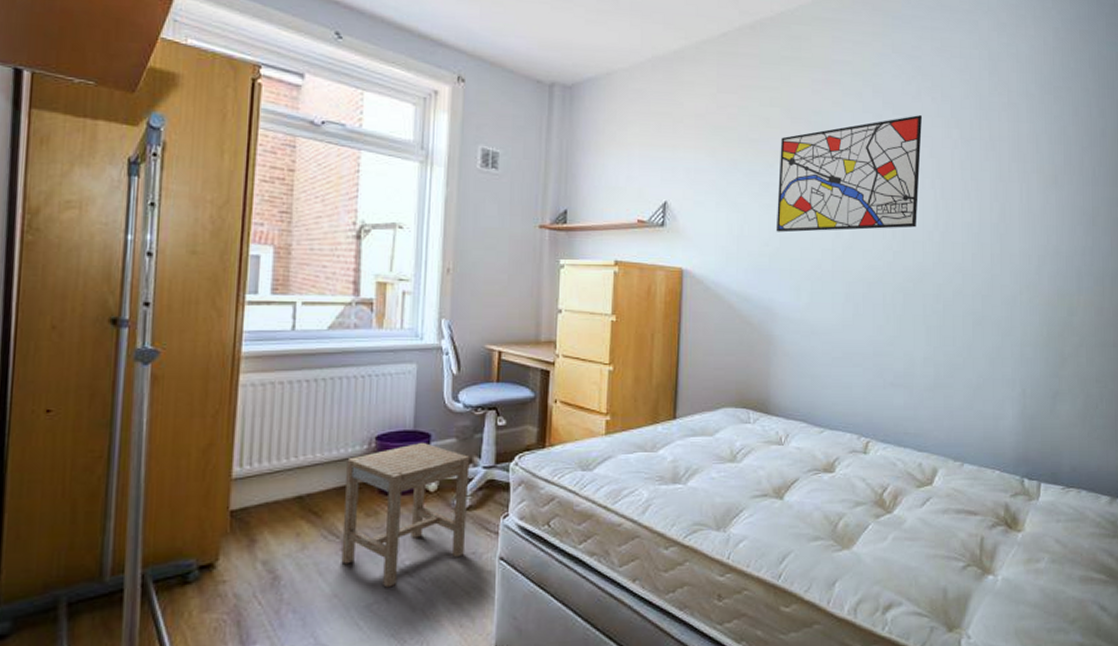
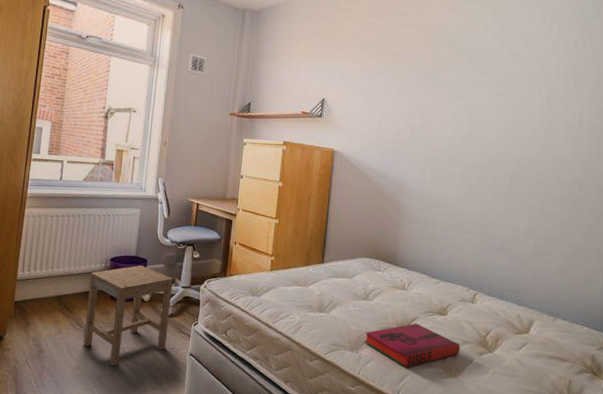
hardback book: none [734,486,852,544] -> present [365,323,460,368]
wall art: present [775,115,922,233] -> none [408,35,533,125]

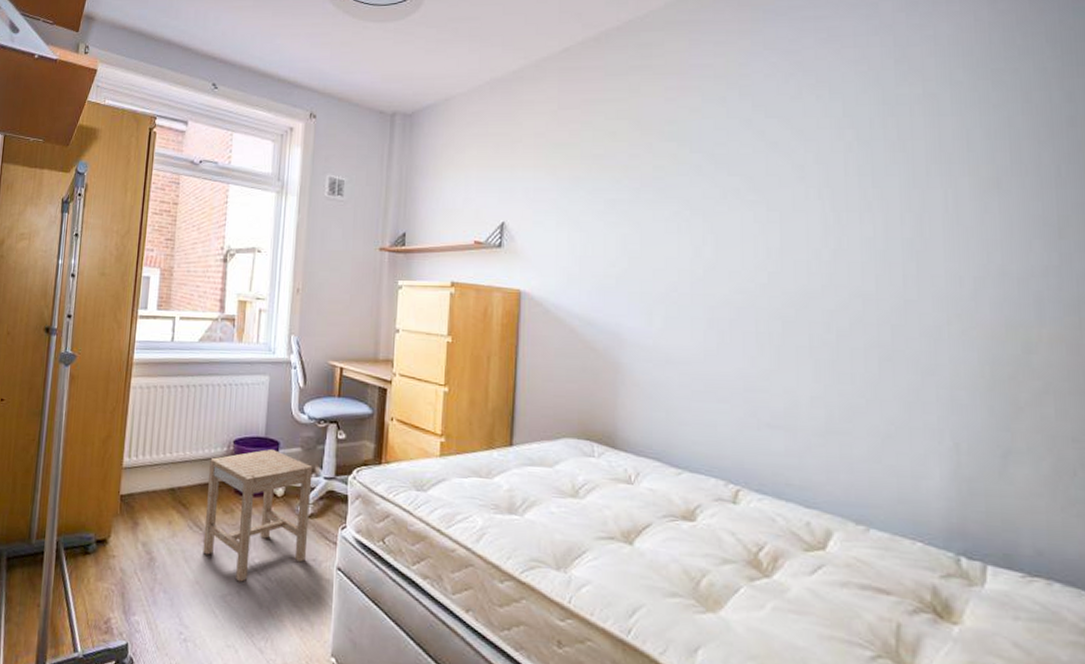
hardback book: present [365,323,460,368] -> none [576,532,719,597]

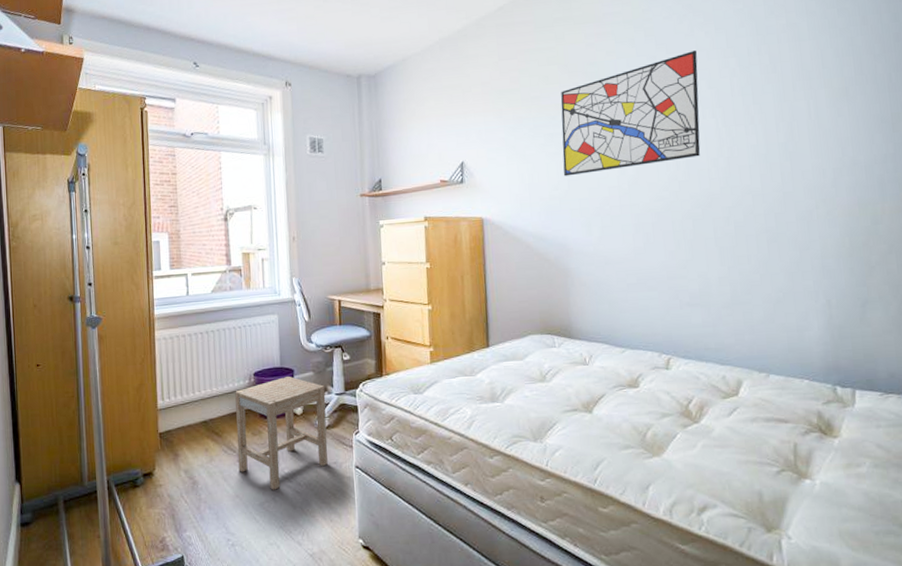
wall art: none [623,117,804,252] -> present [560,50,701,177]

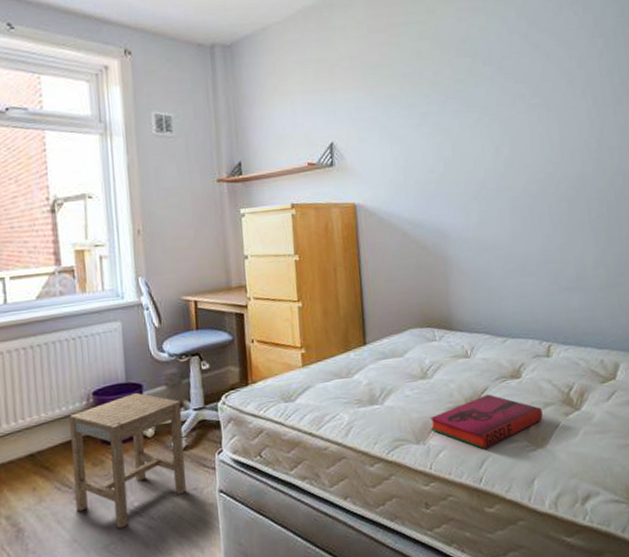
hardback book: none [548,401,660,453] -> present [430,394,543,450]
wall art: present [560,50,701,177] -> none [434,30,573,158]

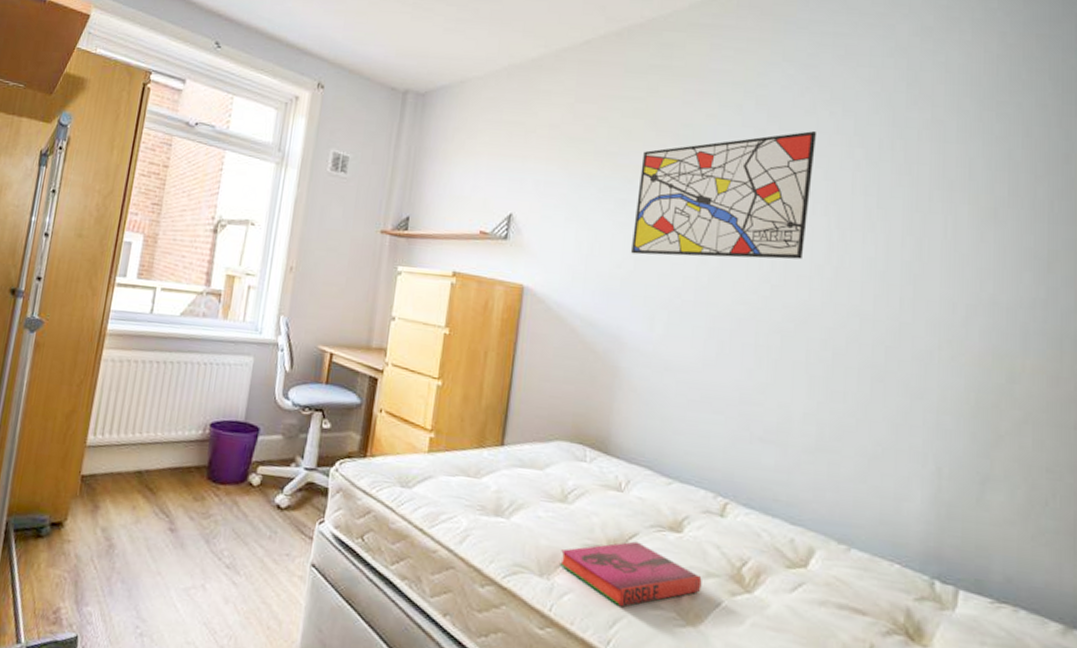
stool: present [69,392,186,529] -> none [167,434,294,575]
wall art: none [434,30,573,158] -> present [630,131,816,260]

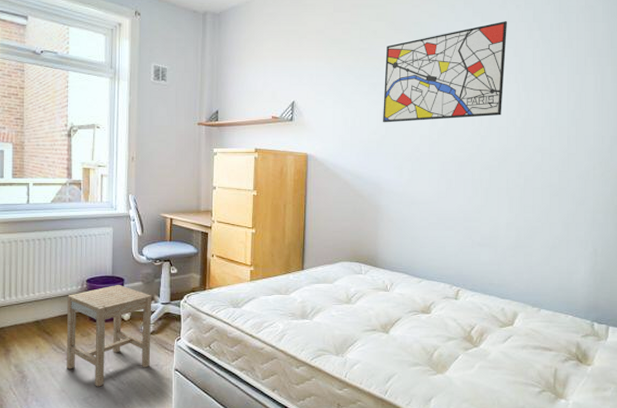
stool: none [167,434,294,575] -> present [66,284,152,387]
hardback book: present [560,541,702,607] -> none [350,323,445,368]

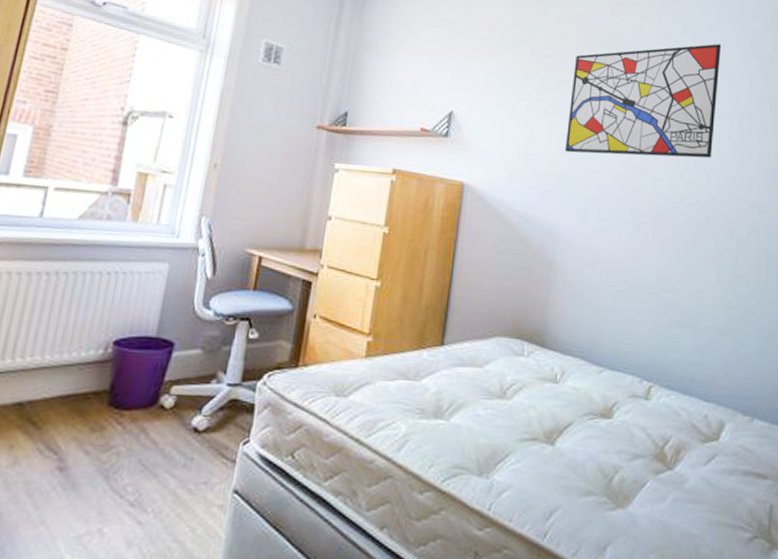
stool: present [66,284,152,387] -> none [55,350,215,517]

